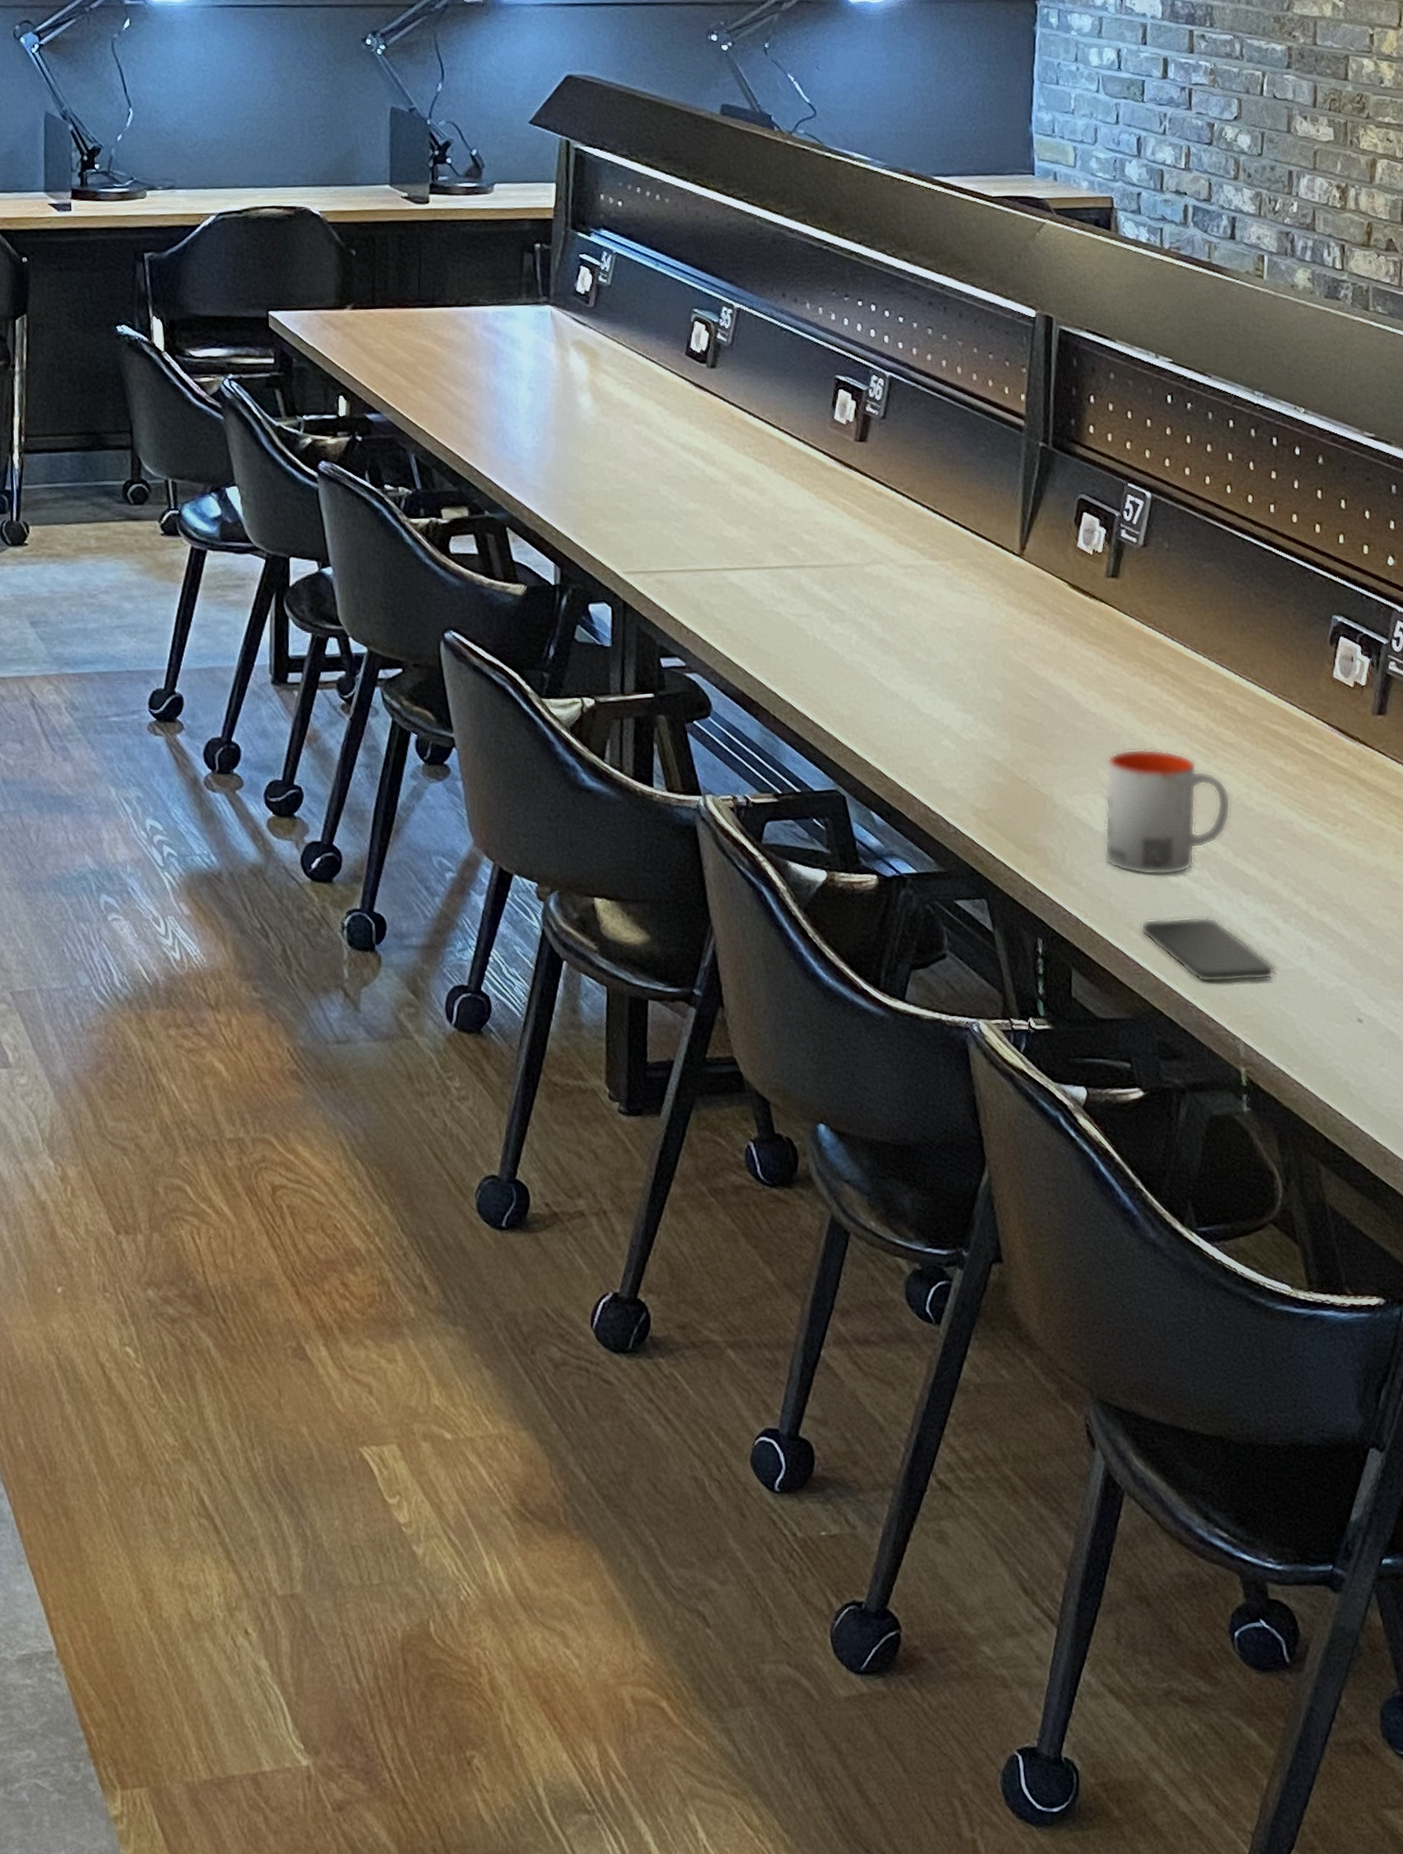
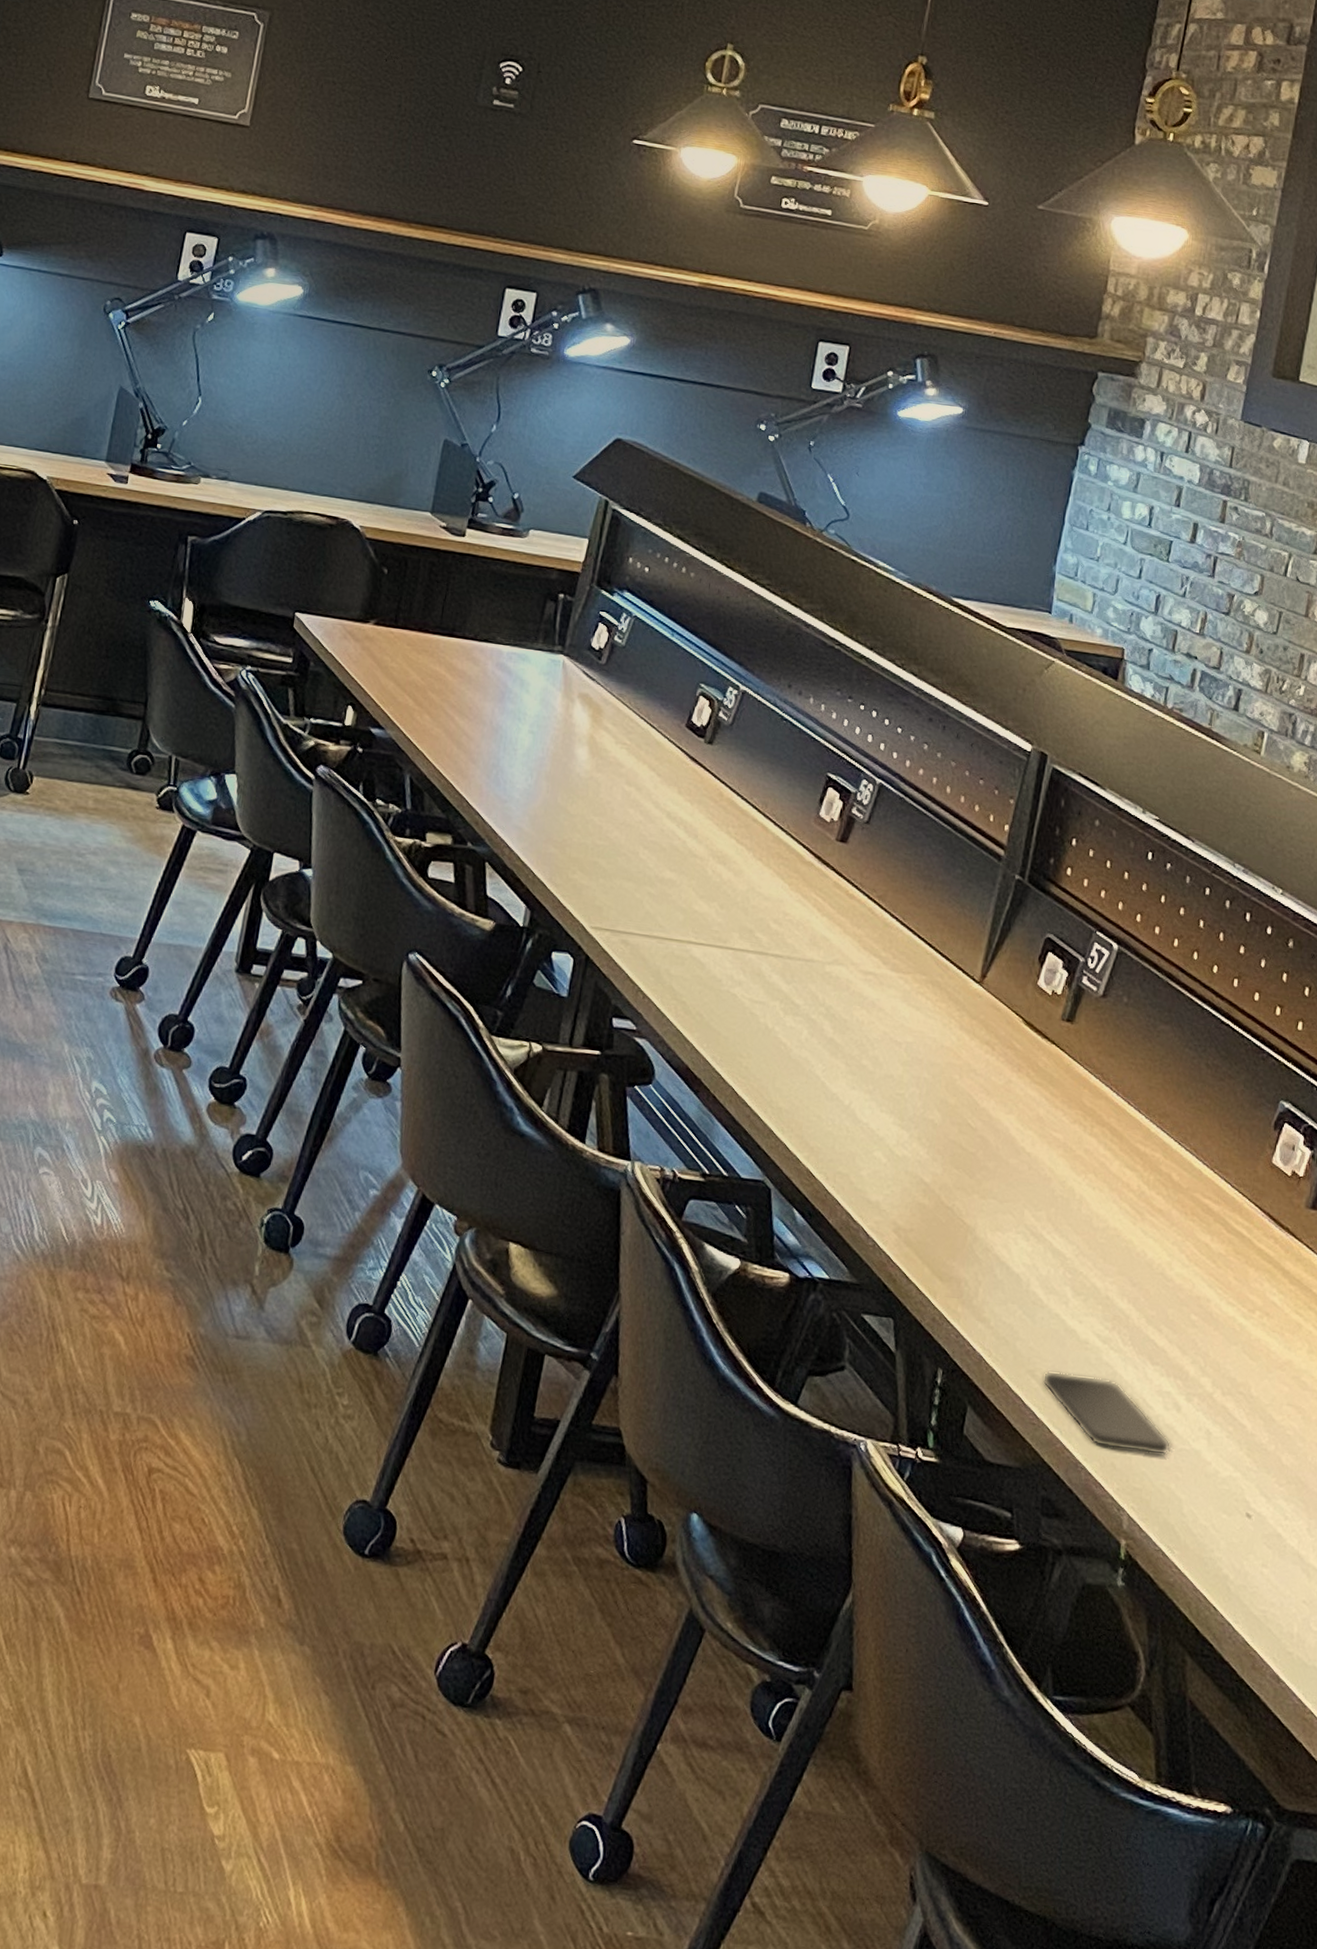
mug: present [1104,748,1231,876] -> none [1017,1195,1152,1331]

